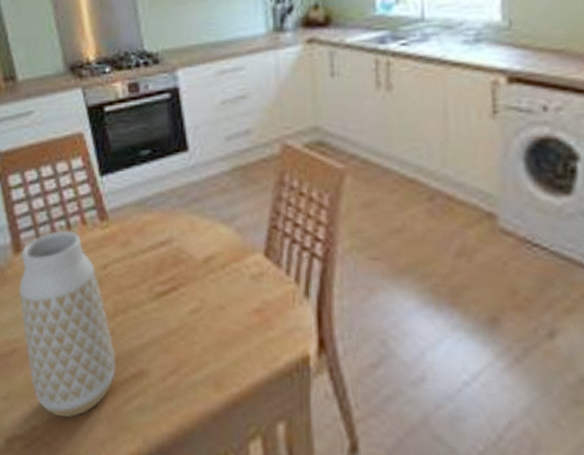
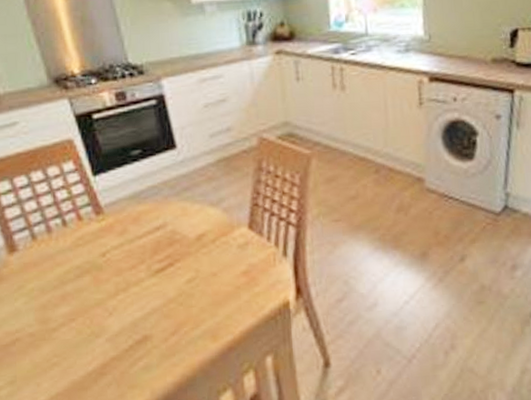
vase: present [18,231,116,418] -> none [16,227,121,389]

